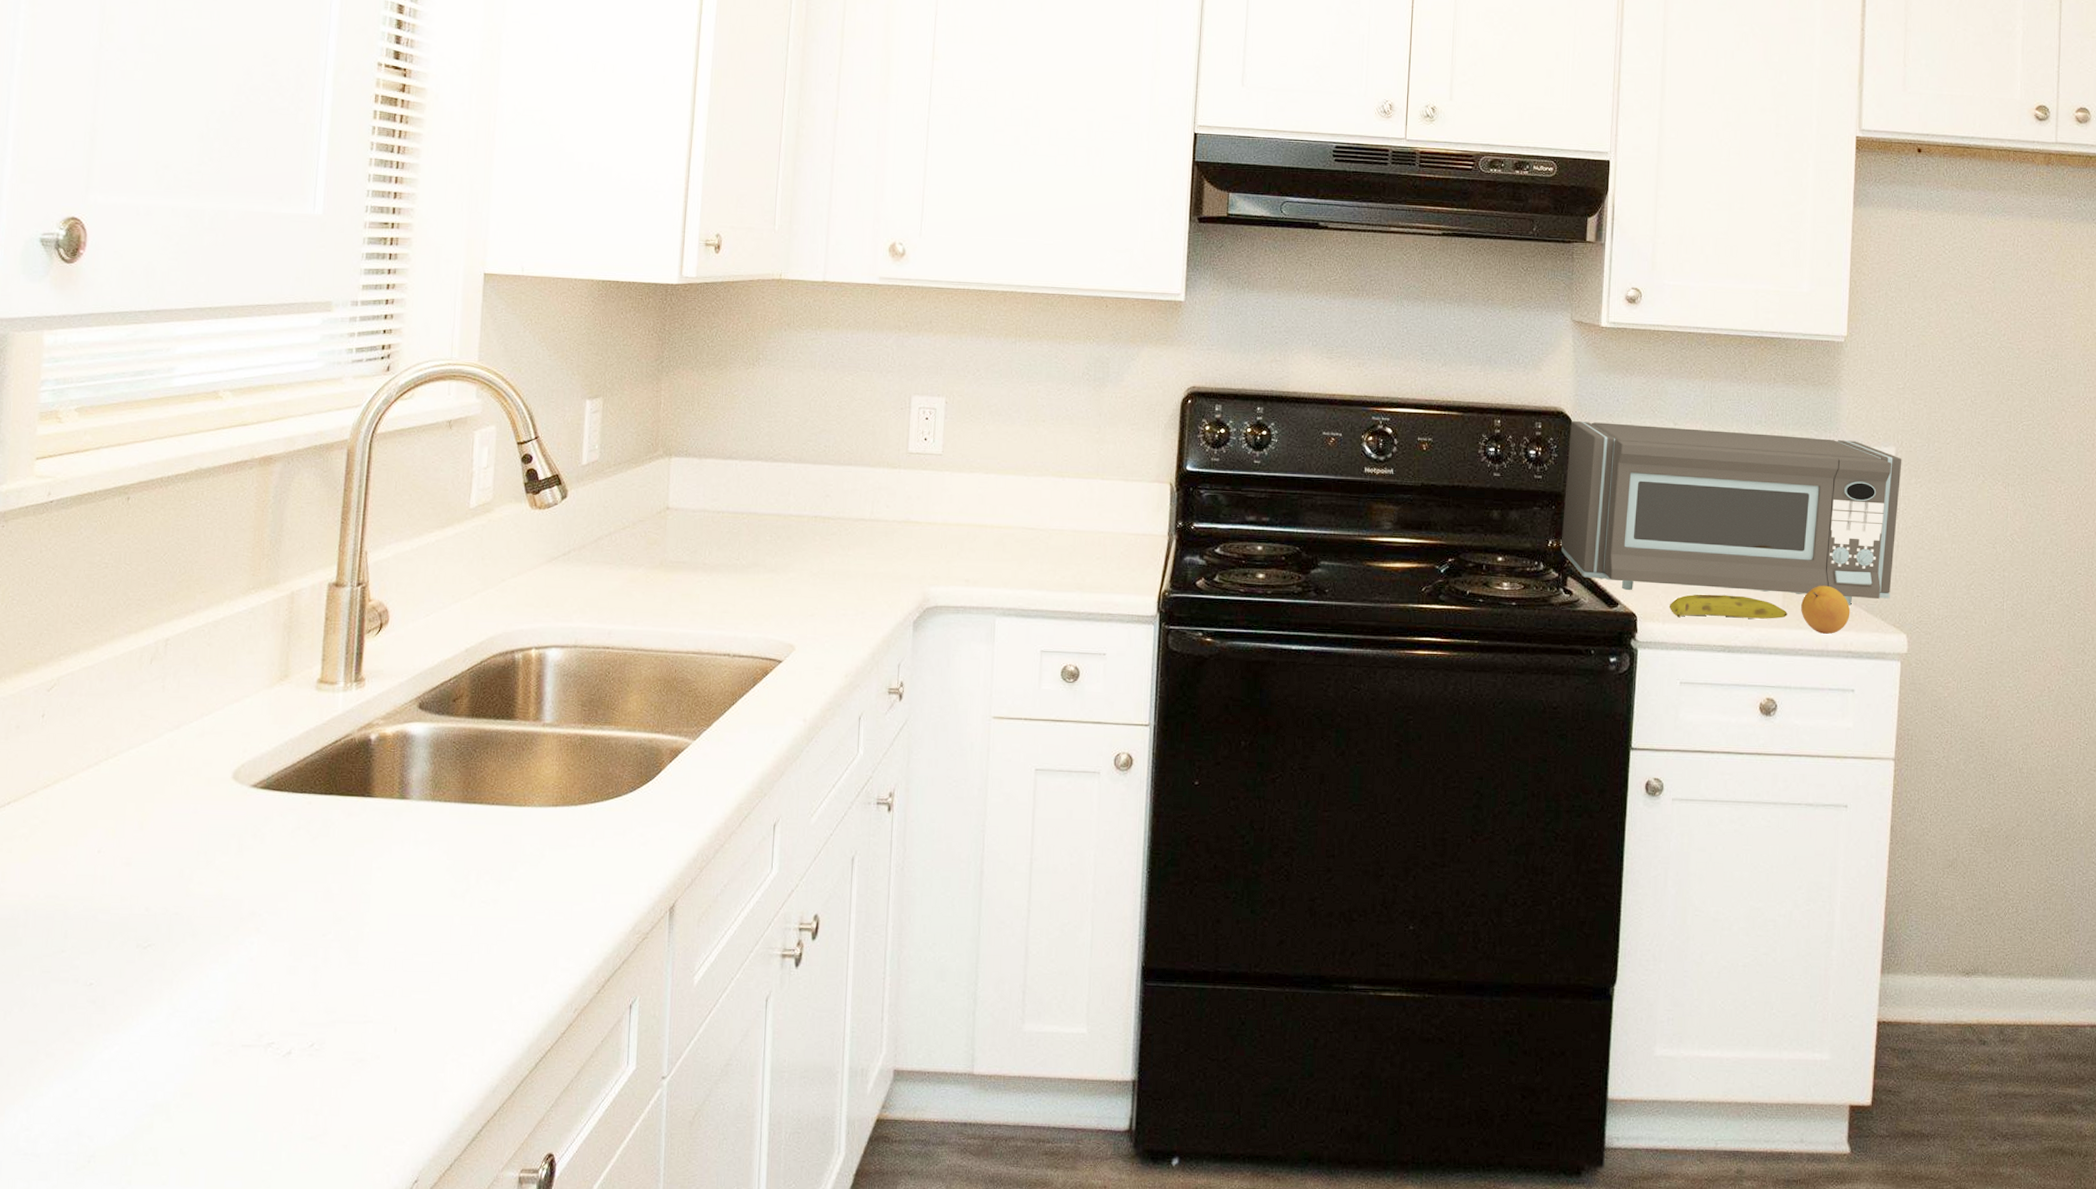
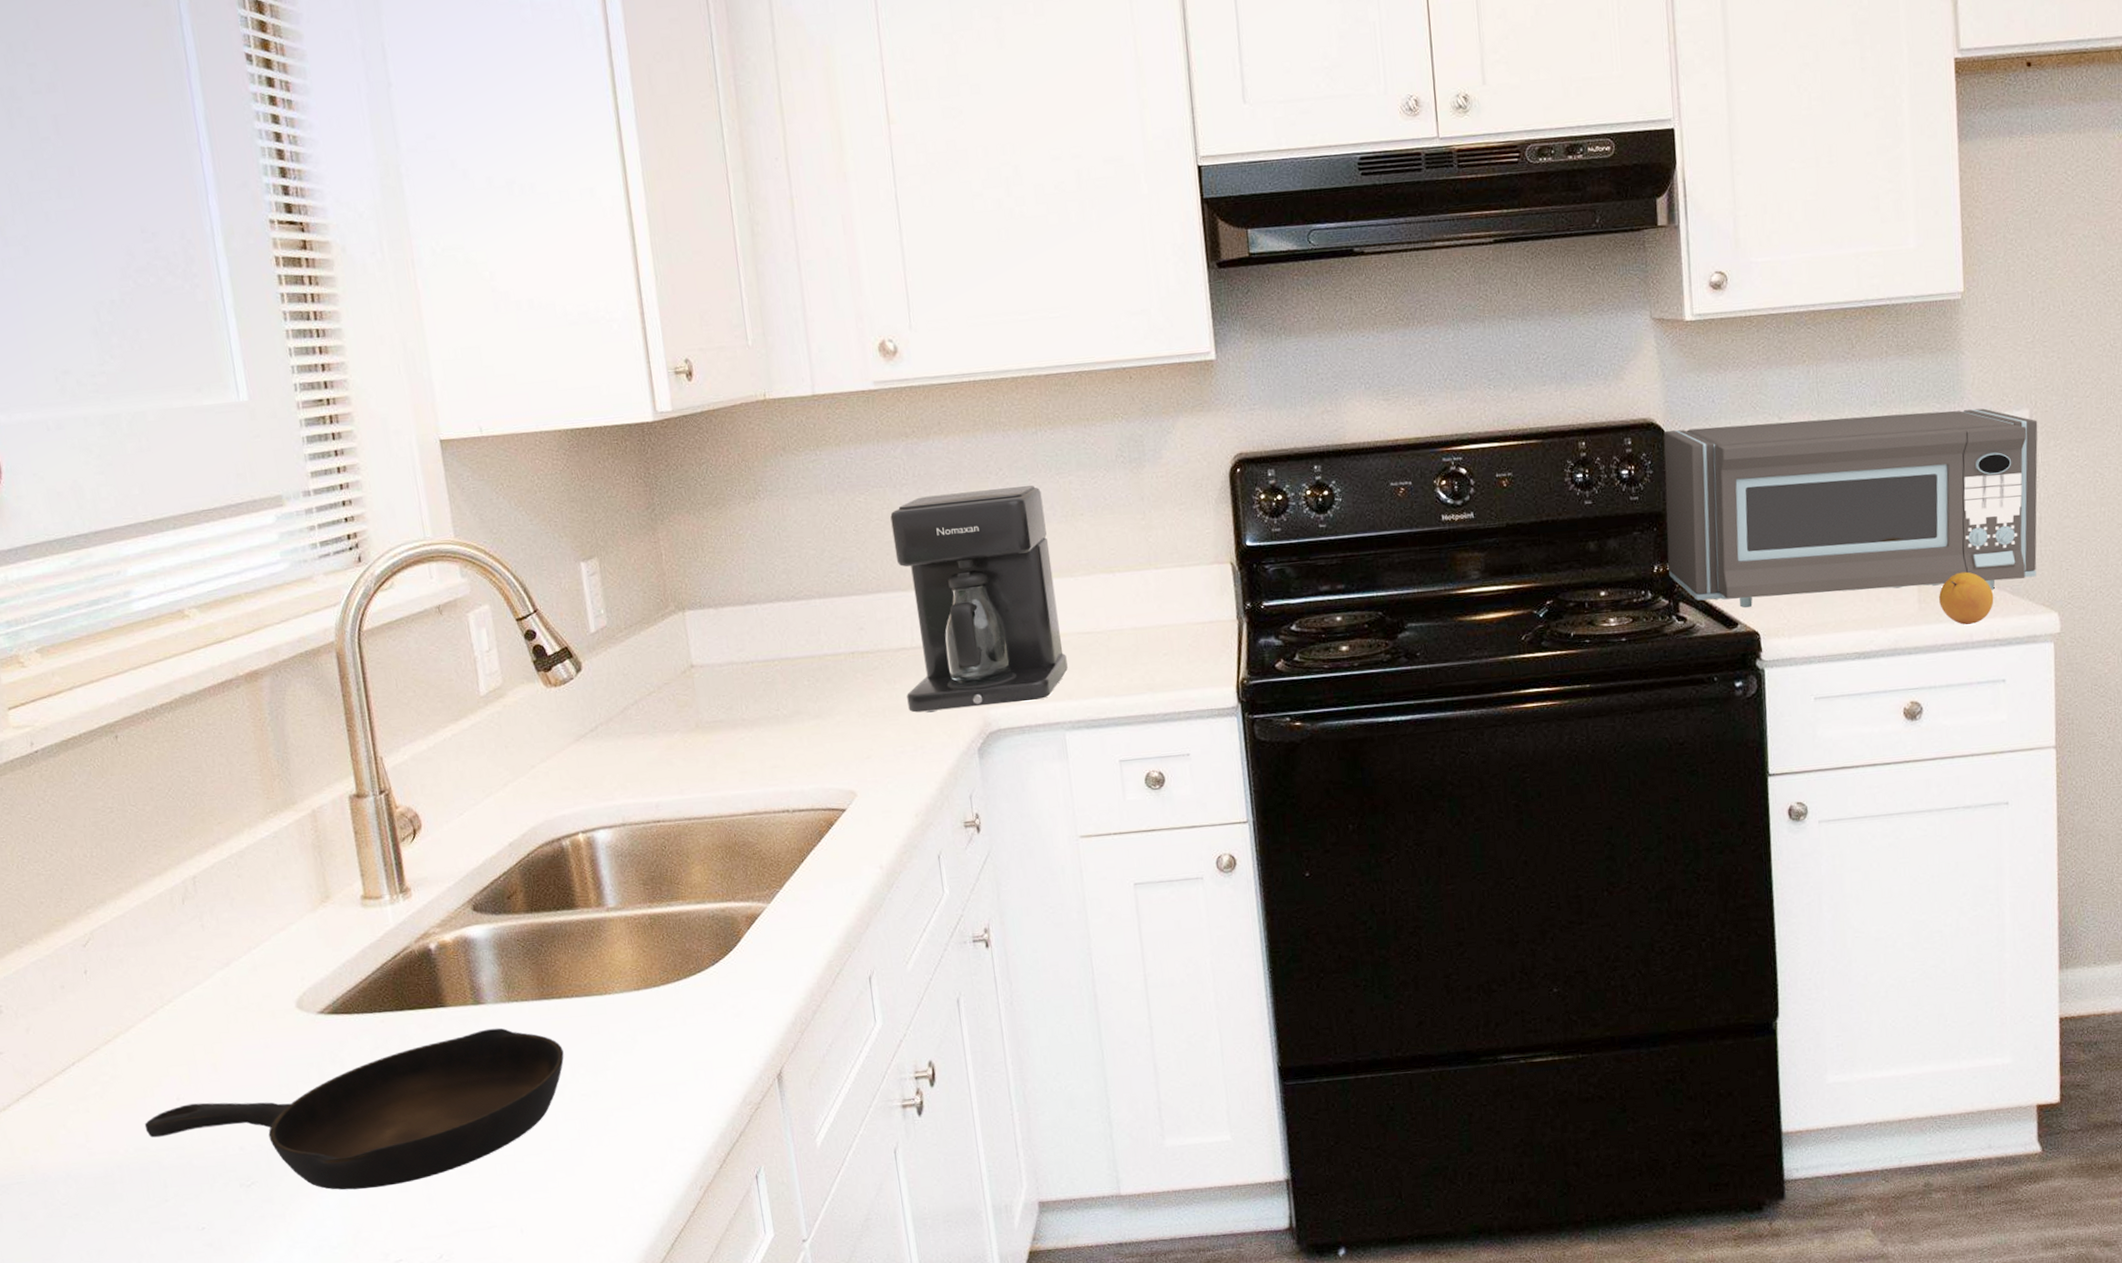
frying pan: none [60,824,473,967] -> present [144,1027,564,1190]
coffee maker: none [857,385,1011,584] -> present [890,485,1068,713]
fruit: present [1669,594,1788,619] -> none [1793,596,1925,630]

